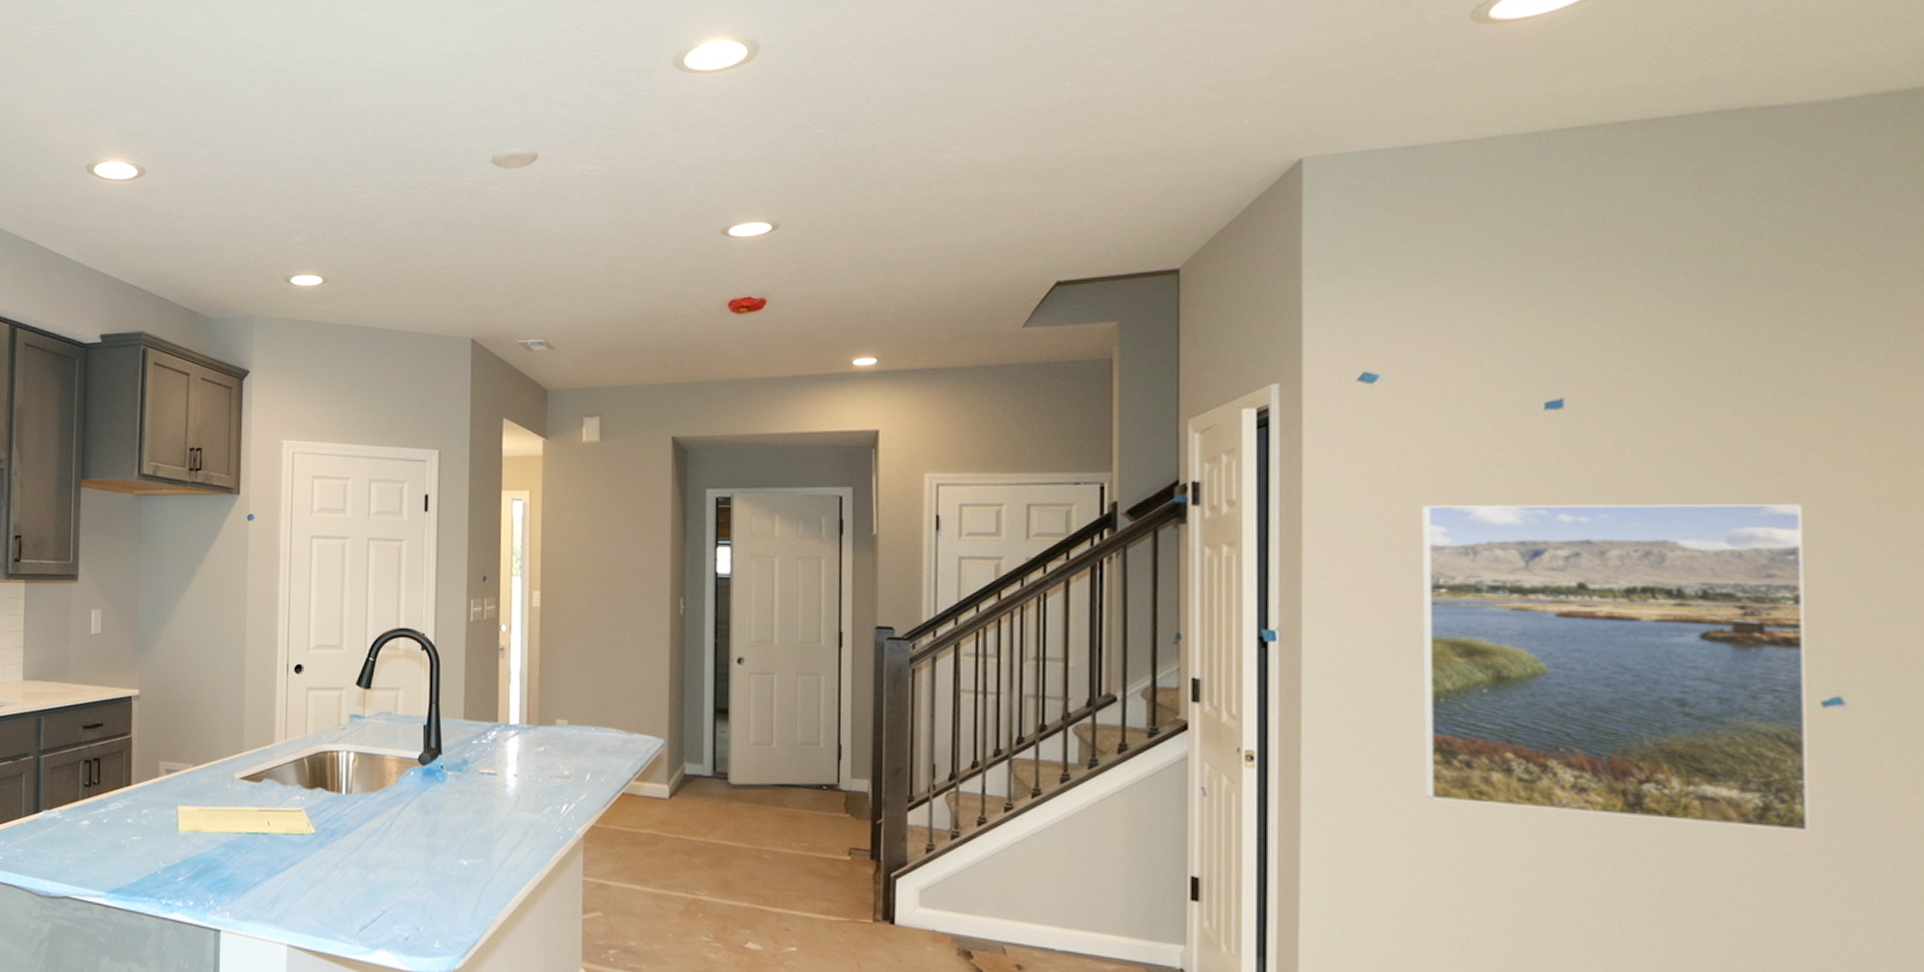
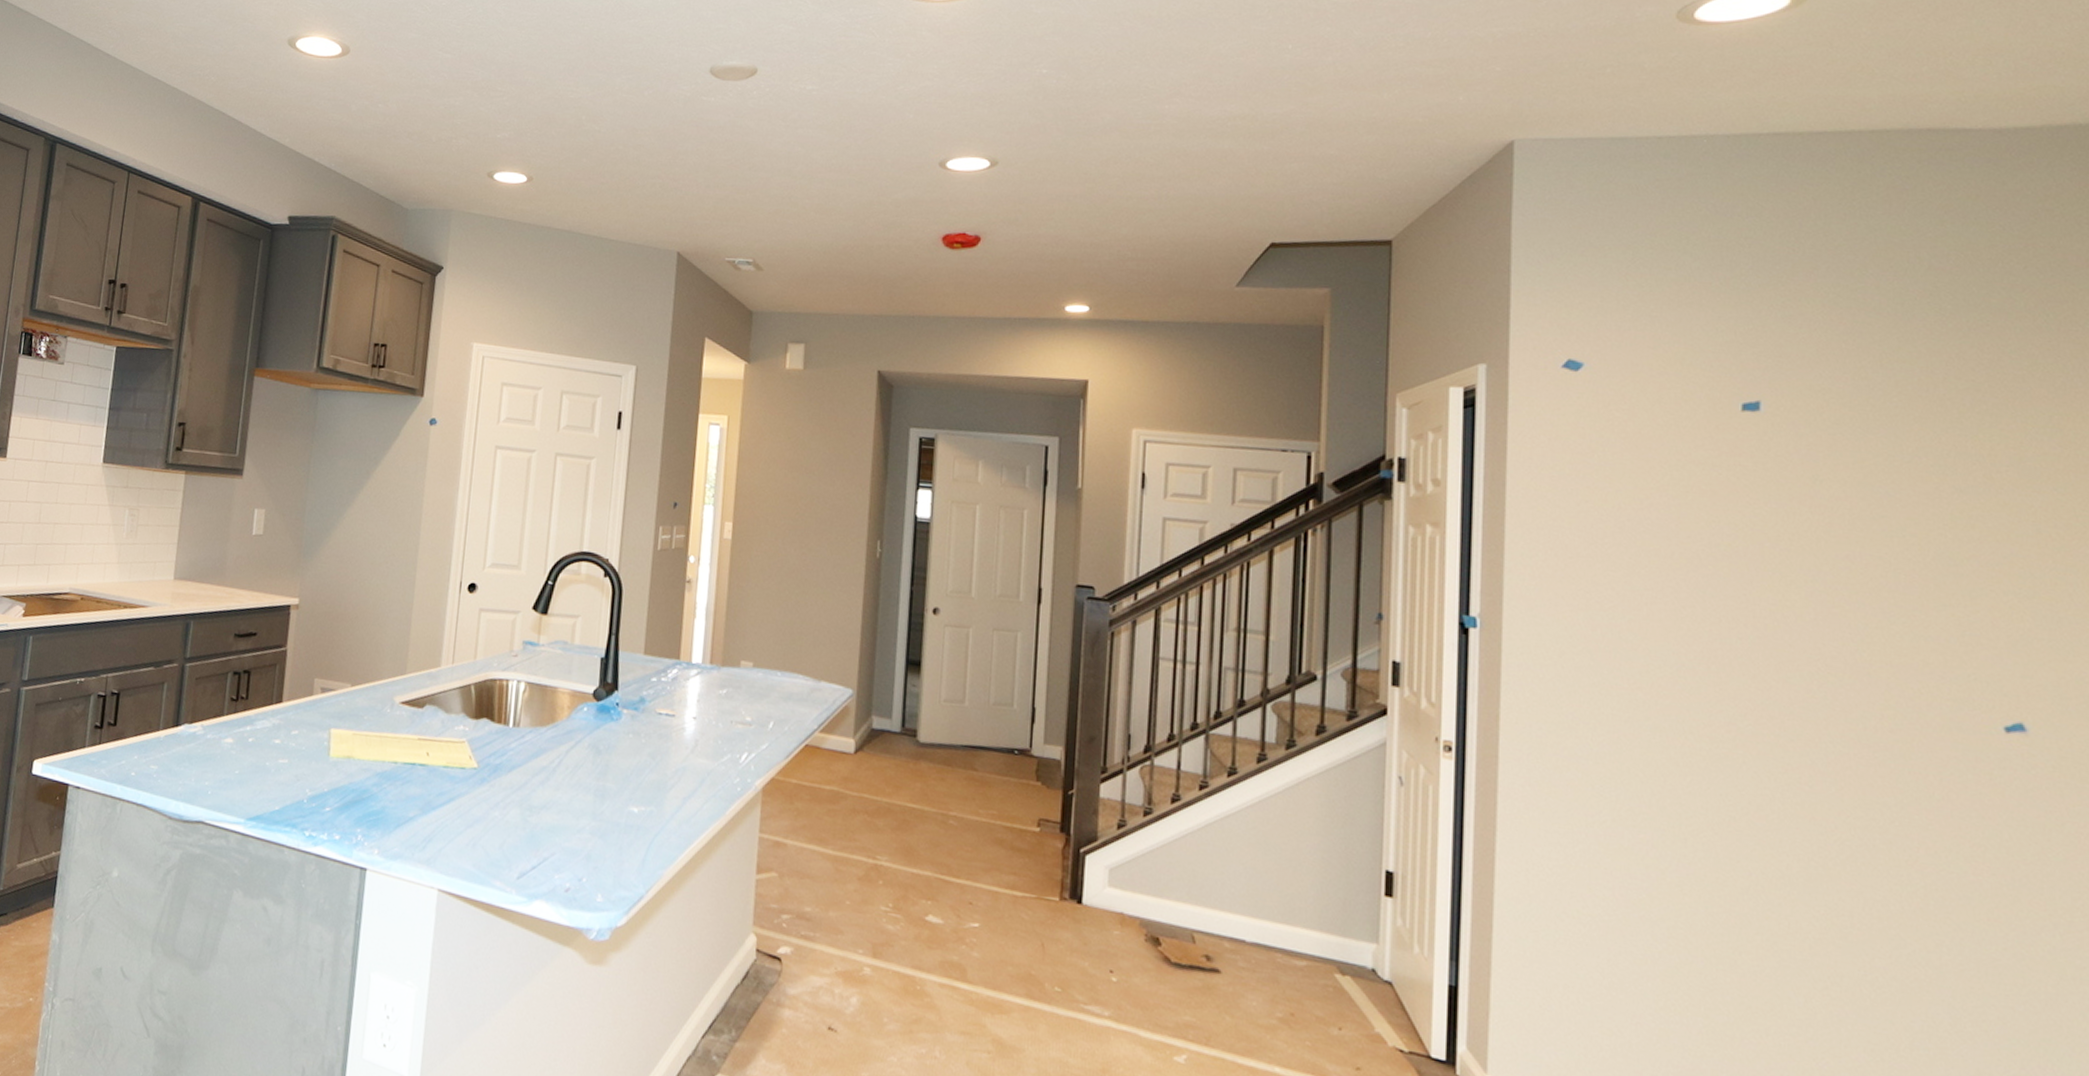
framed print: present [1422,503,1808,833] -> none [1620,498,1992,861]

